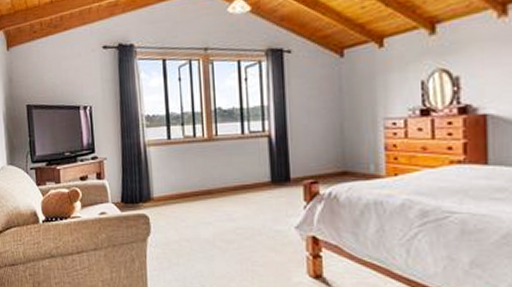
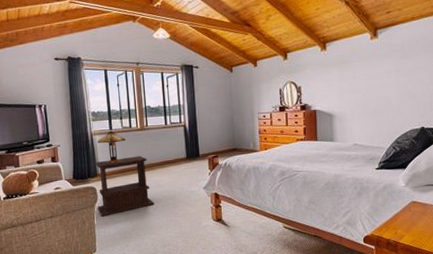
side table: none [149,176,225,256] -> present [95,156,155,217]
table lamp: none [151,140,188,184] -> present [97,130,126,163]

